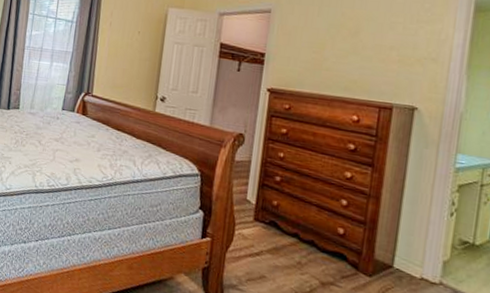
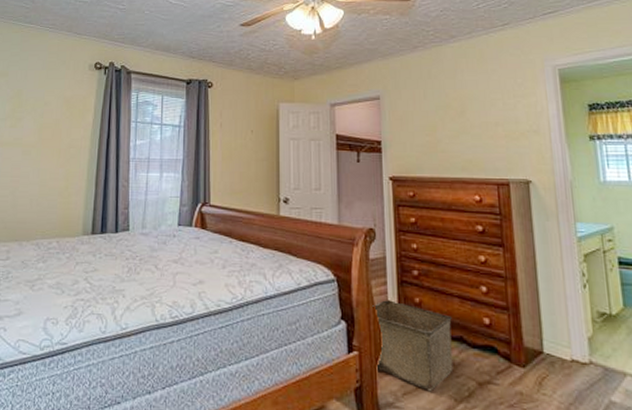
storage bin: none [225,198,307,282] -> present [373,300,453,392]

